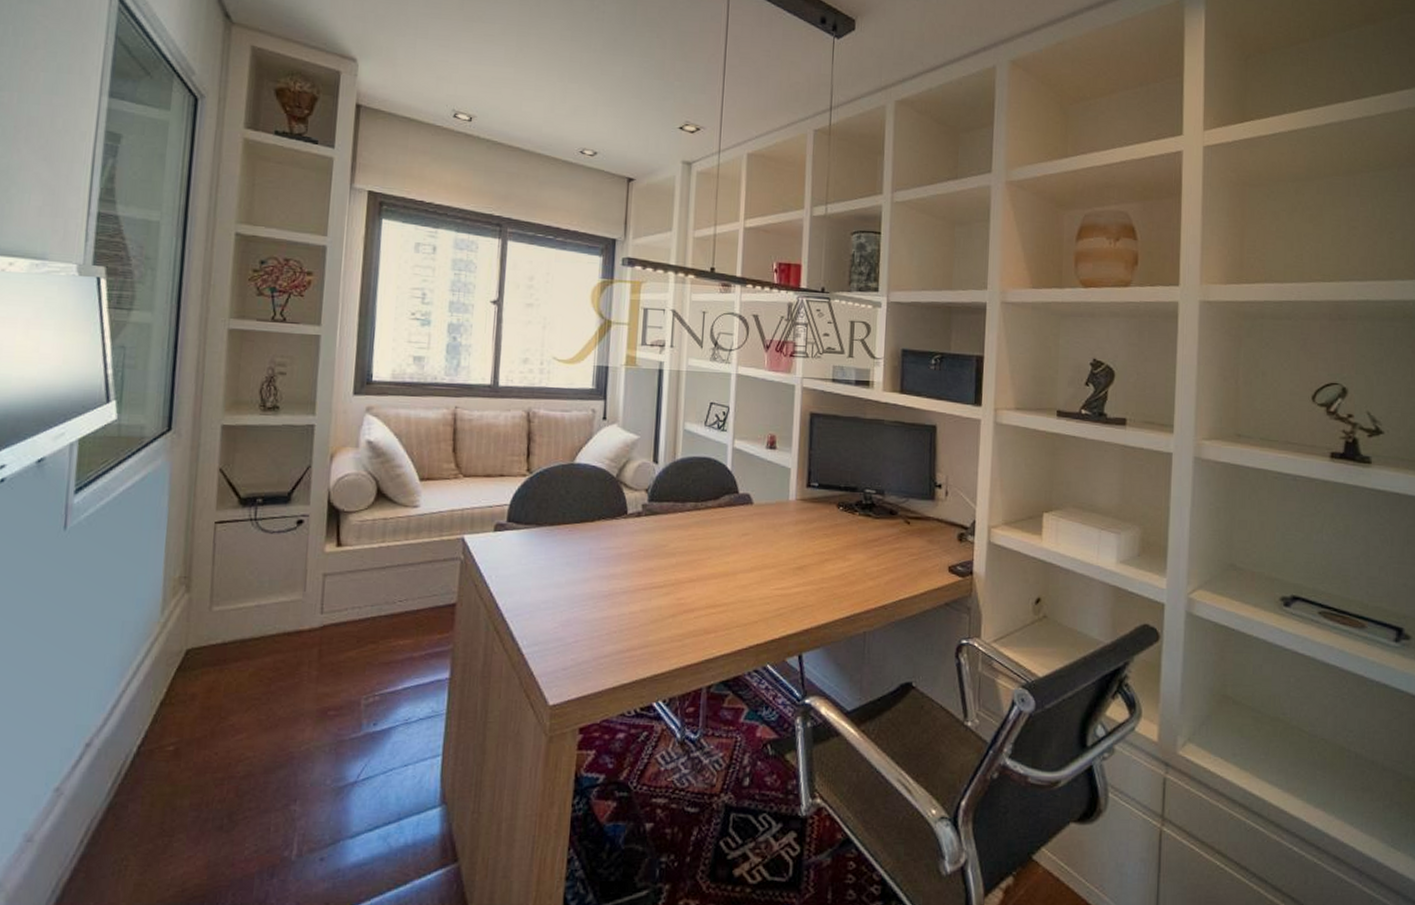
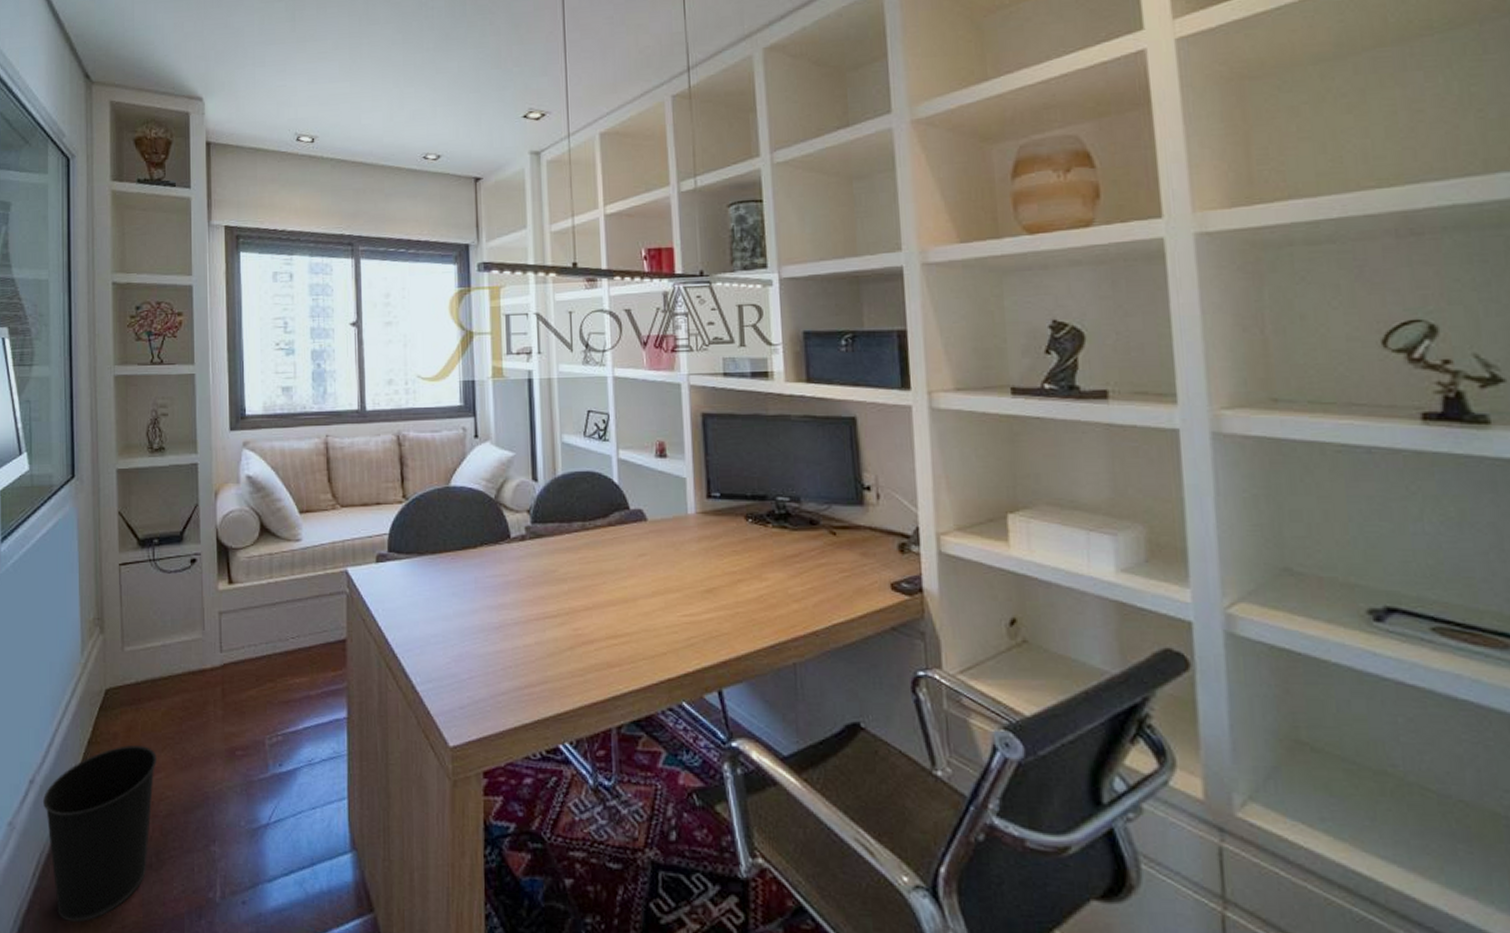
wastebasket: none [99,707,239,889] -> present [42,745,157,923]

